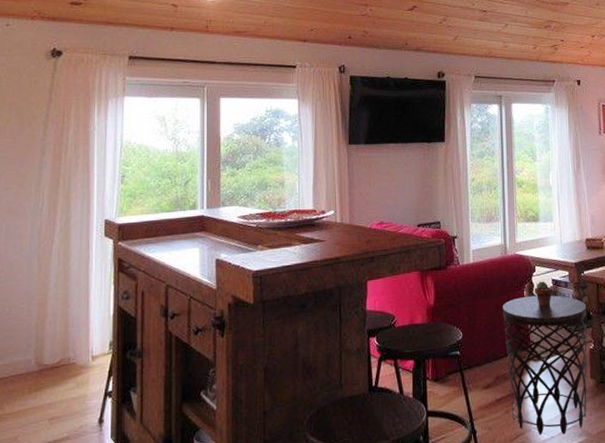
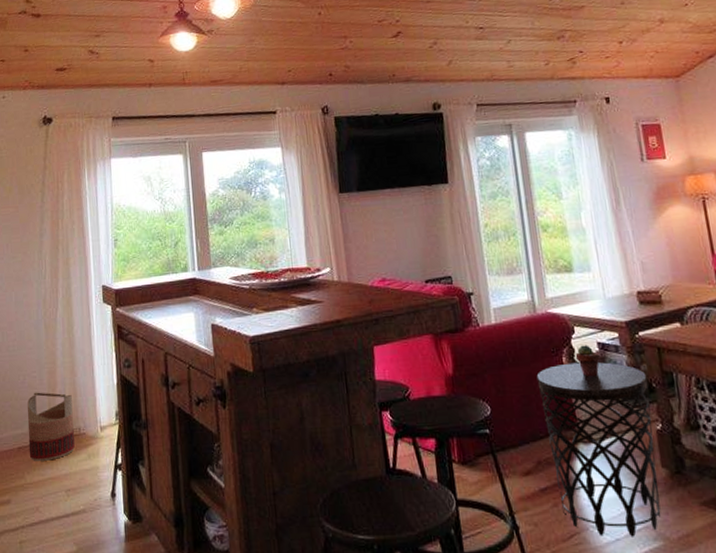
basket: none [10,323,63,392] -> present [26,392,75,461]

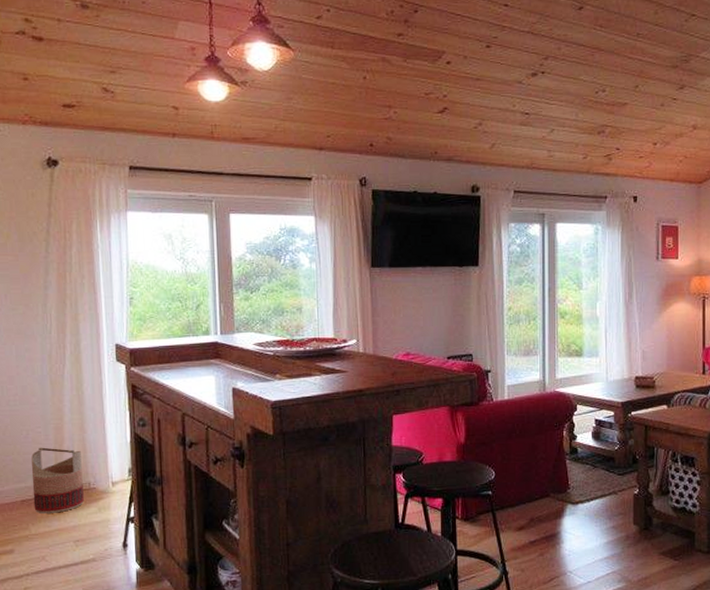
side table: present [536,362,662,537] -> none [539,436,633,580]
potted succulent: present [575,345,600,377] -> none [575,421,596,449]

